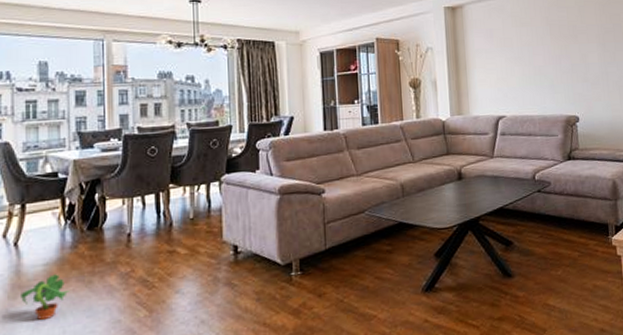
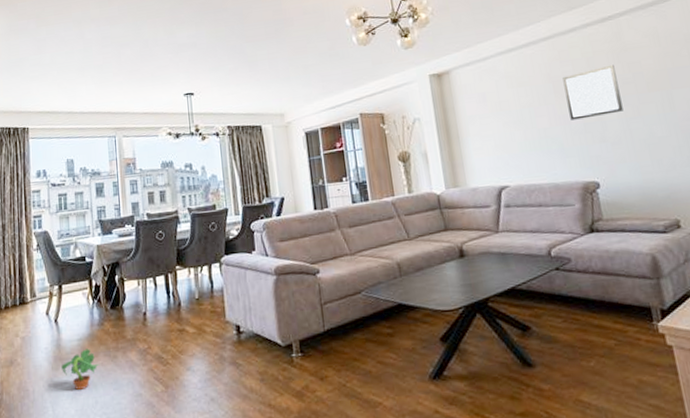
wall art: none [558,14,603,61] -> present [562,64,624,120]

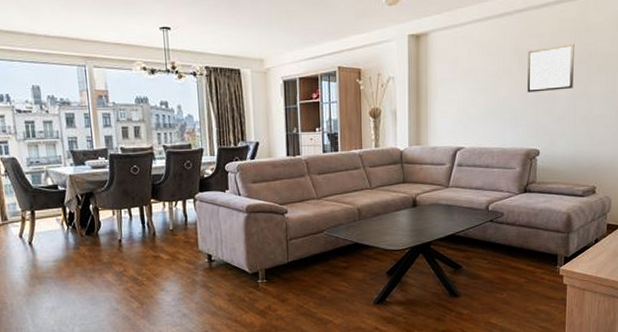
decorative plant: present [61,348,99,390] -> none [38,269,76,304]

